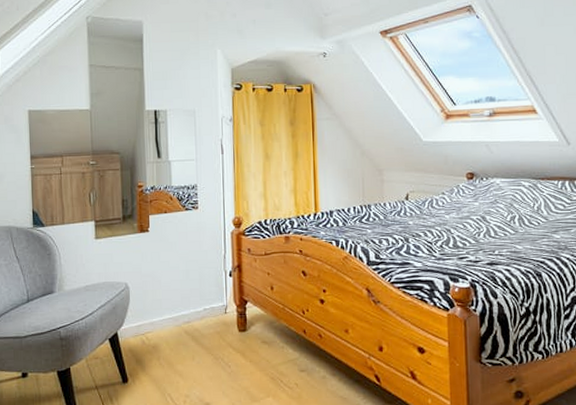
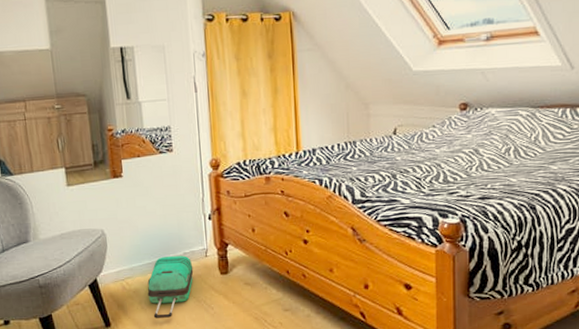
suitcase: none [166,312,213,375] -> present [147,256,194,318]

